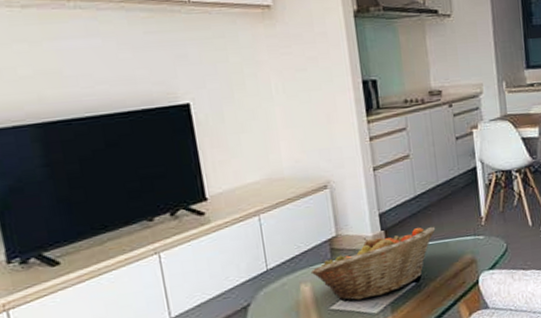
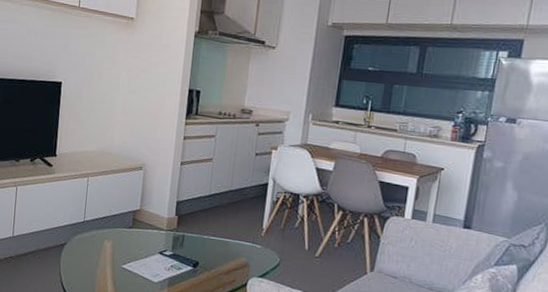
fruit basket: present [310,227,436,301] -> none [114,217,221,270]

